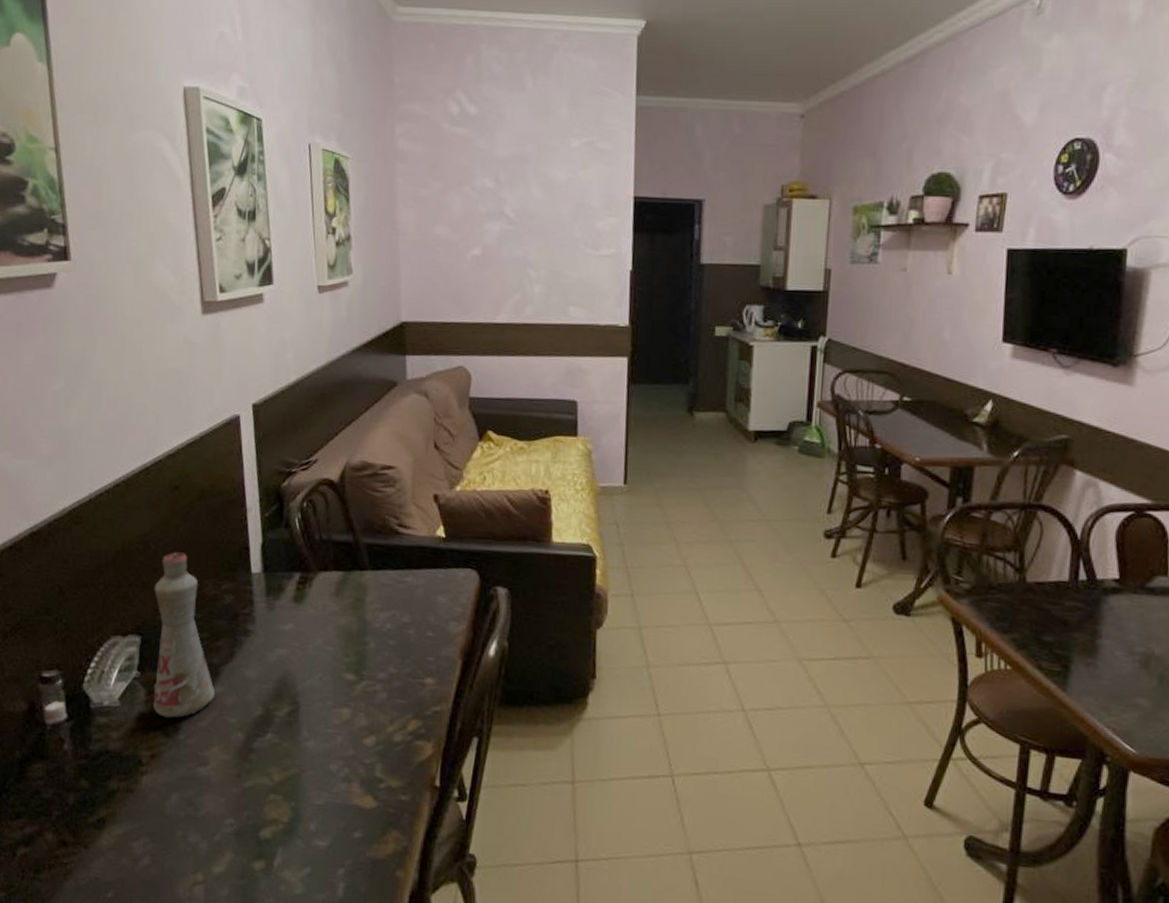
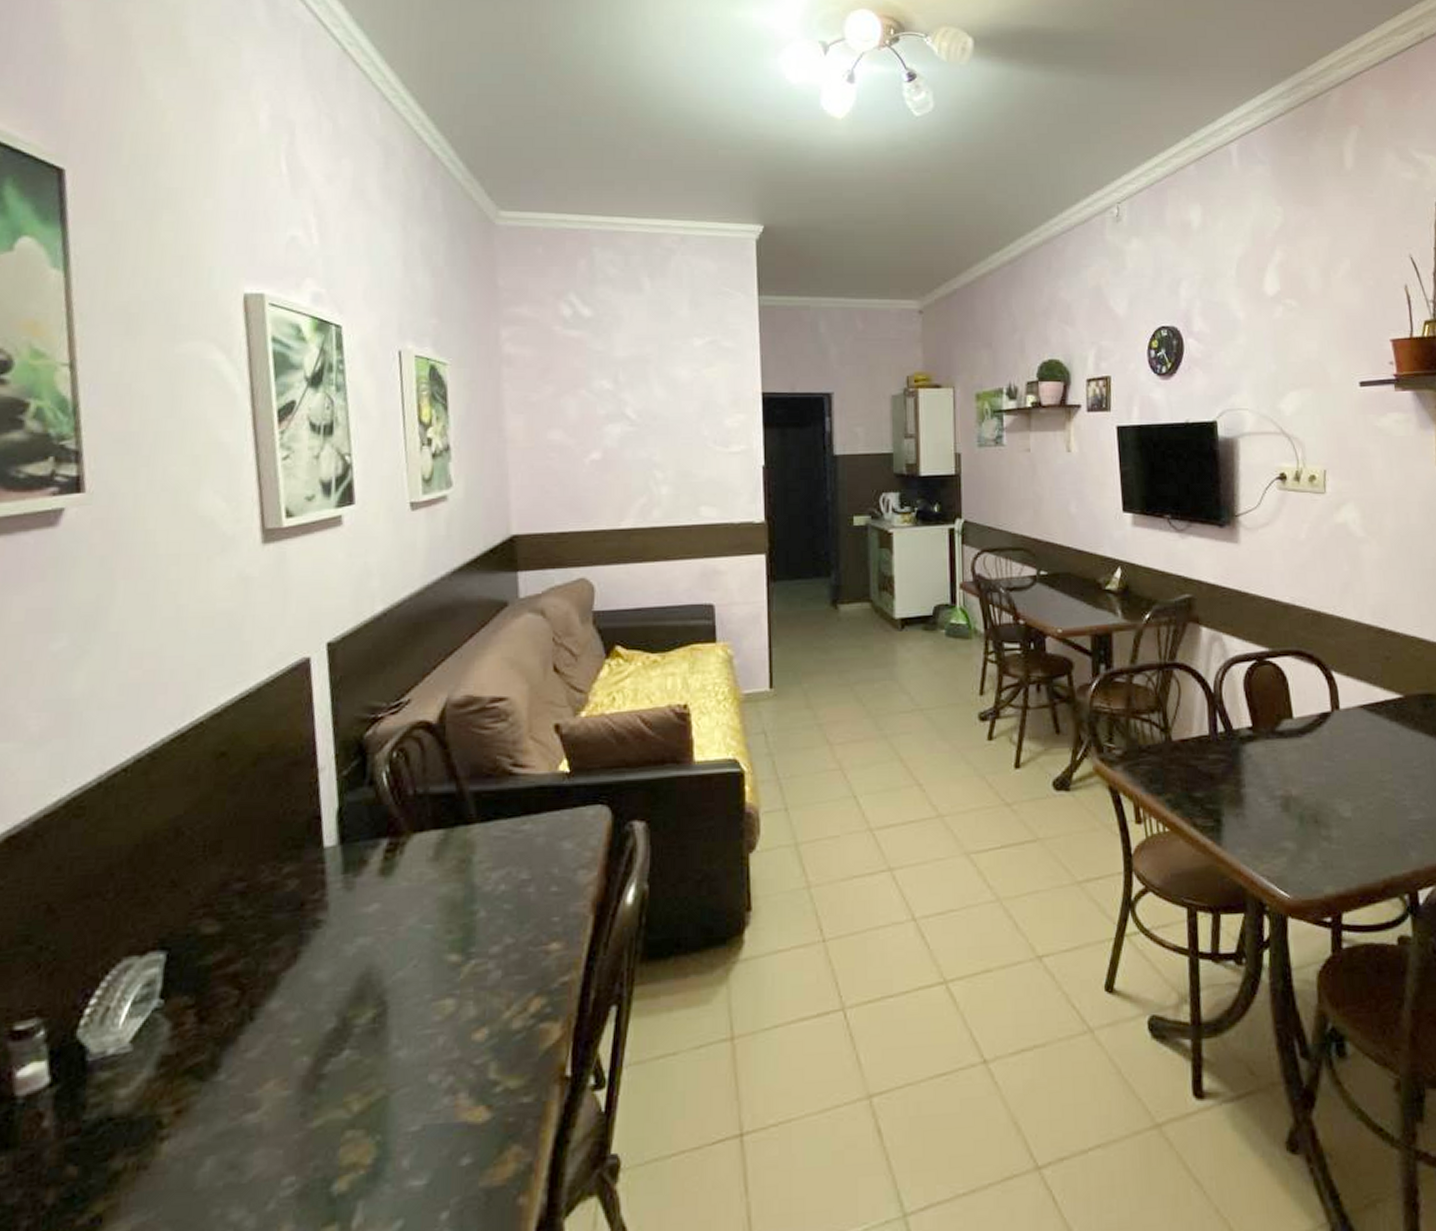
bottle: present [153,552,216,718] -> none [181,834,272,1055]

